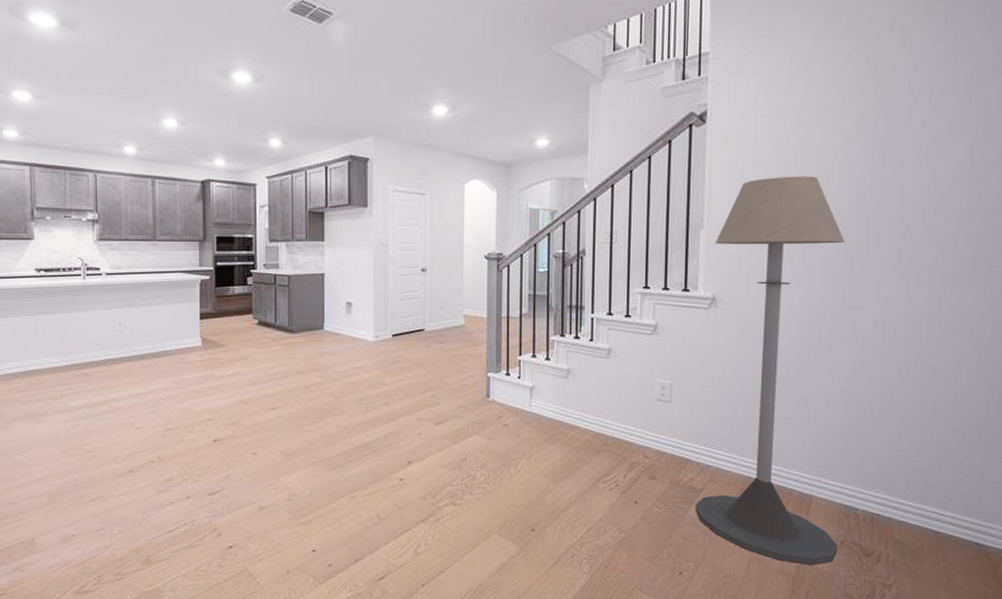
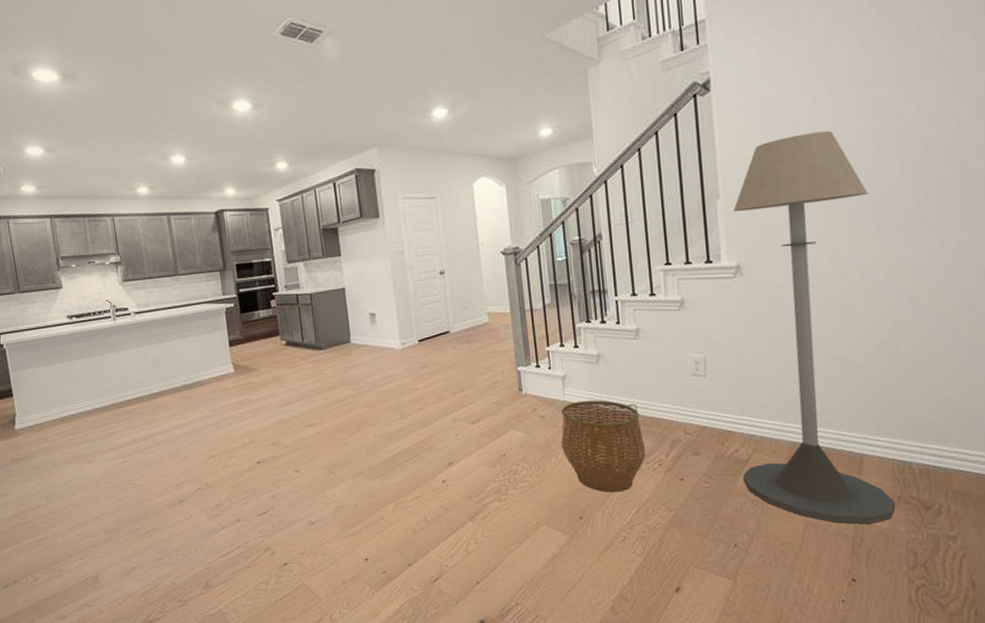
basket: none [521,414,604,508] -> present [560,400,647,492]

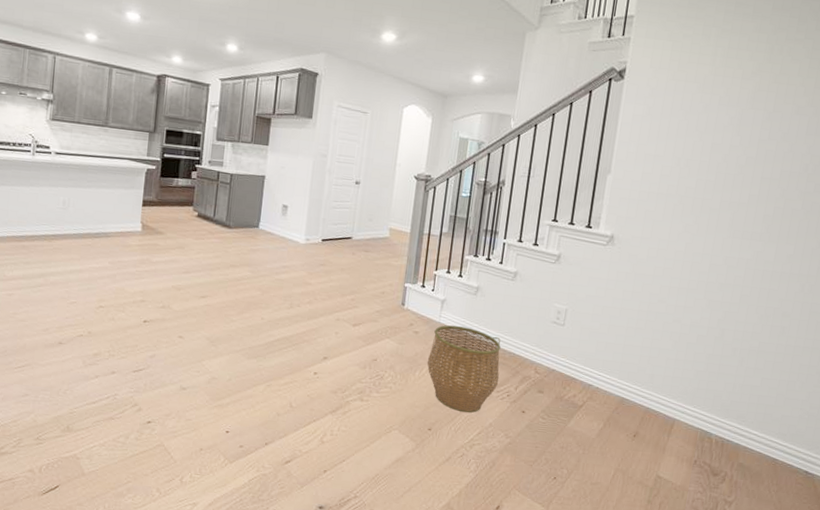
floor lamp: present [733,130,896,525] -> none [574,134,730,480]

